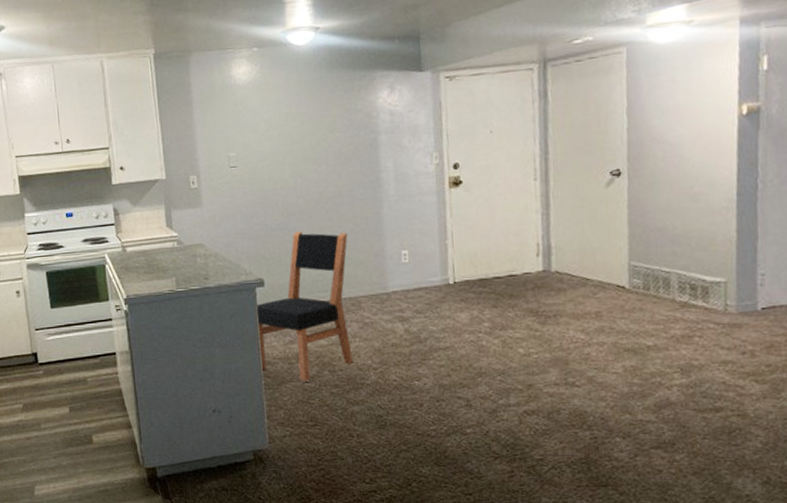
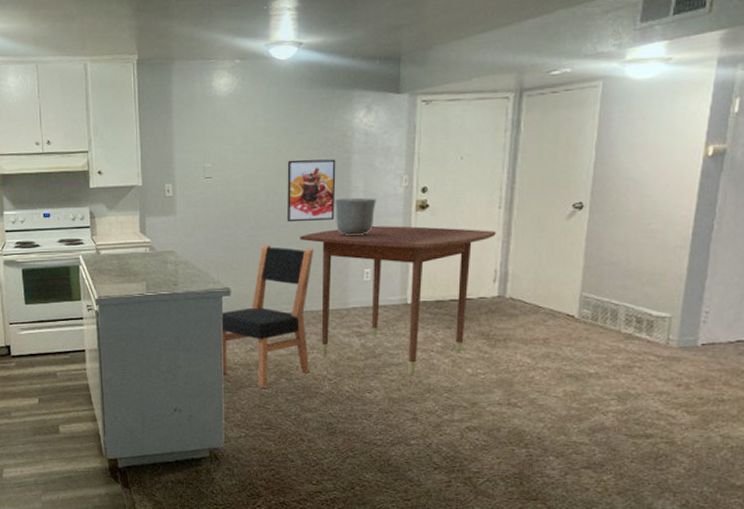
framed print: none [313,140,366,208] -> present [287,159,336,223]
dining table: none [332,203,534,359] -> present [300,226,496,375]
ceramic pot: none [365,177,408,218] -> present [335,197,376,237]

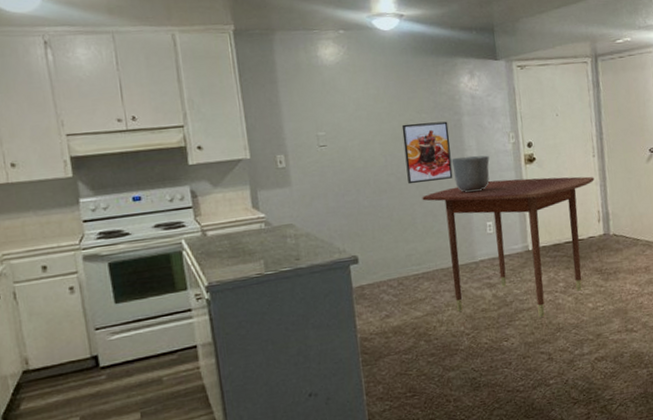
dining chair: present [222,244,314,388] -> none [352,207,447,355]

